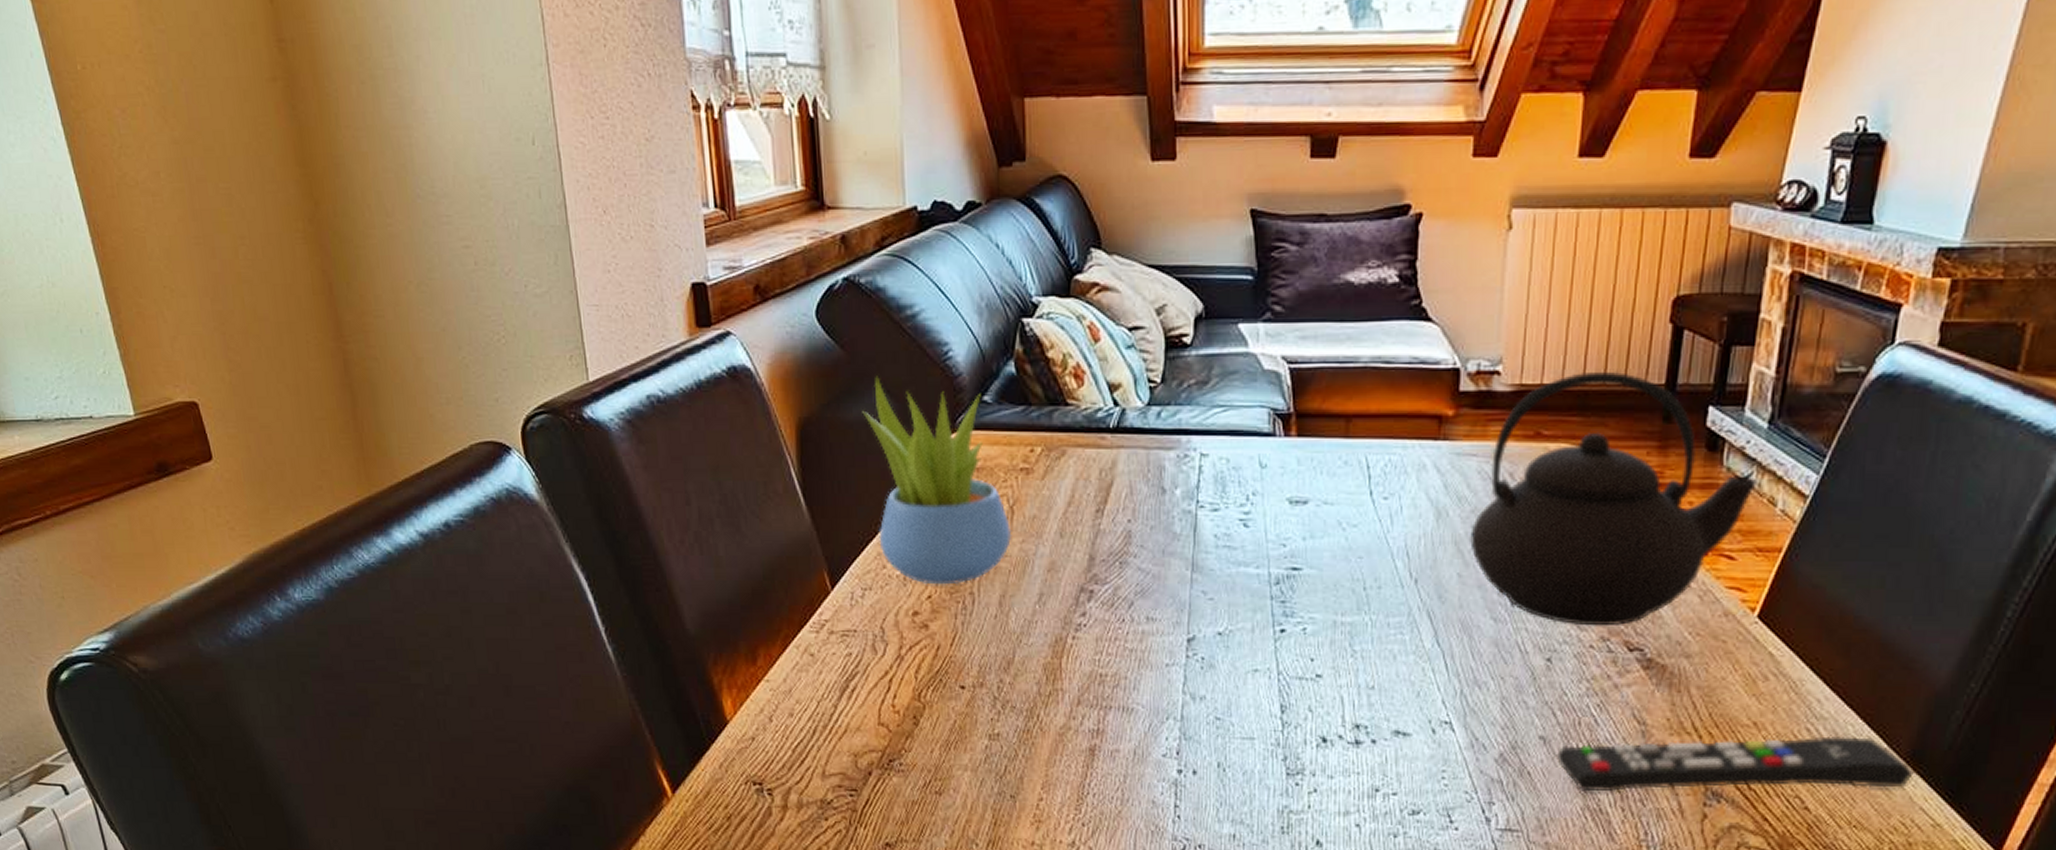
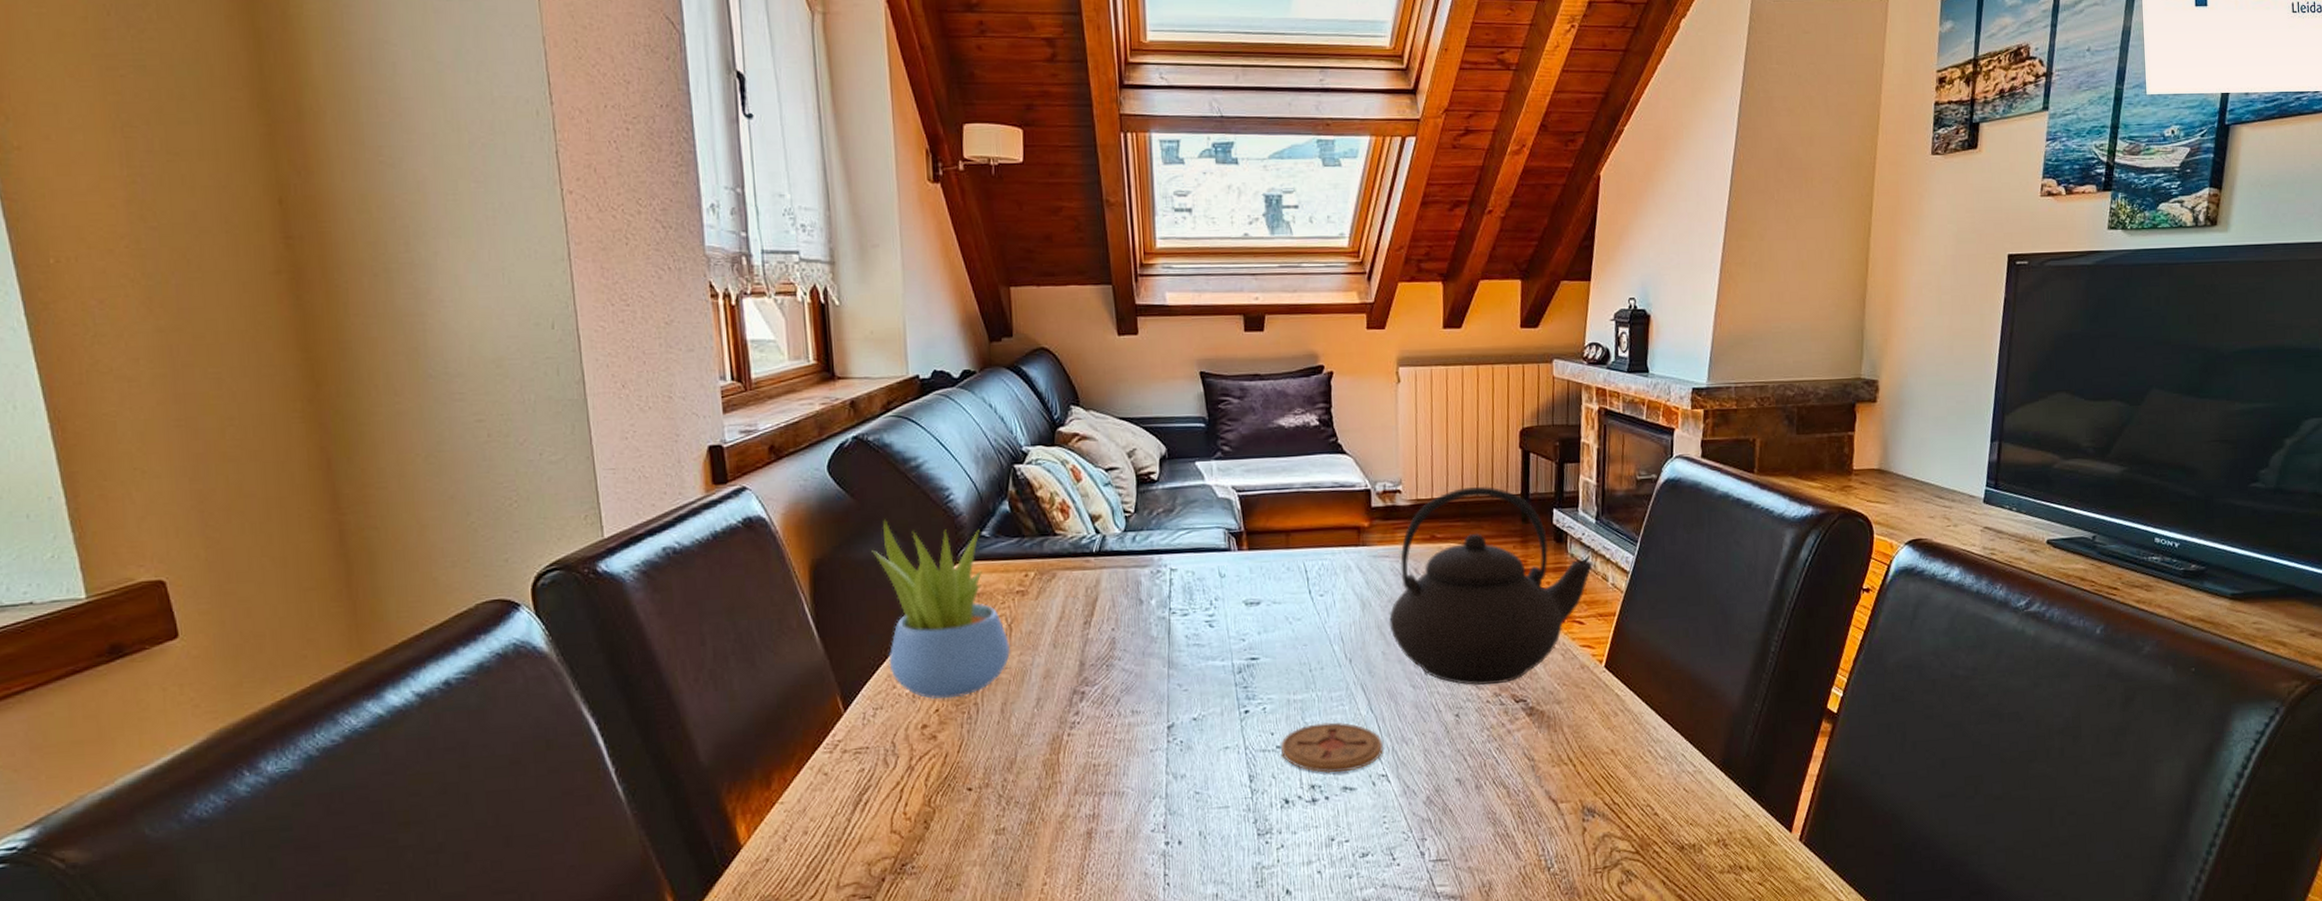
coaster: none [1322,653,1451,714] -> present [1281,722,1384,774]
remote control: present [1557,736,1914,792] -> none [1470,752,1726,821]

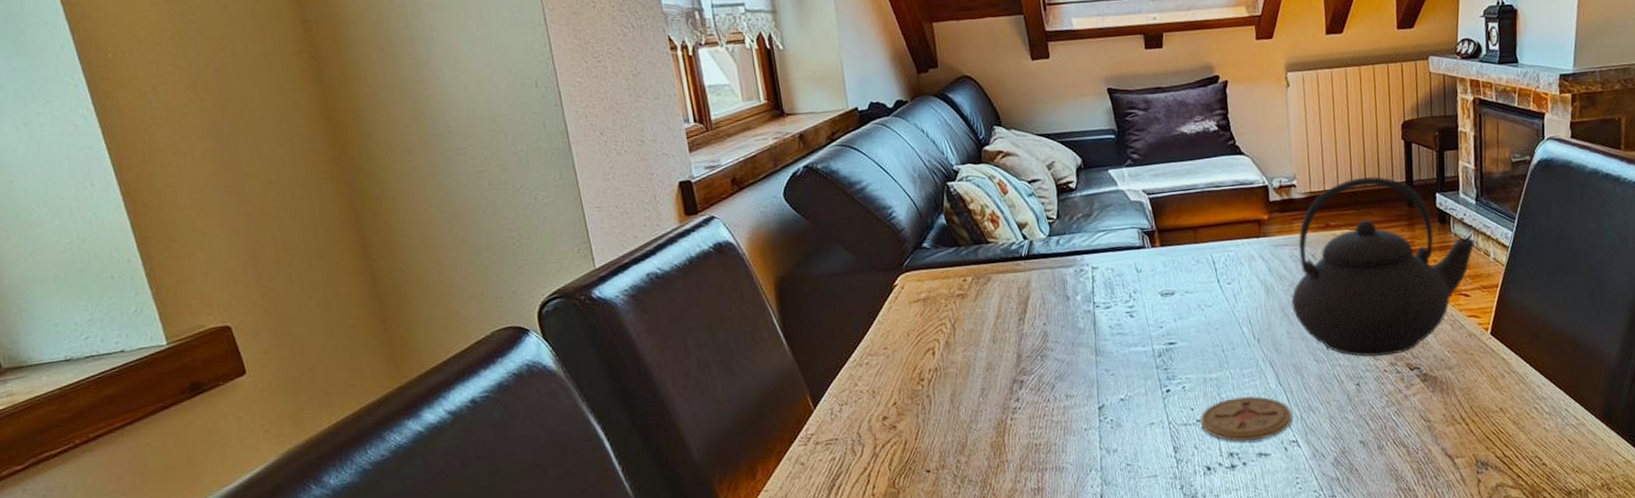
succulent plant: present [872,519,1011,700] -> none [828,237,956,394]

